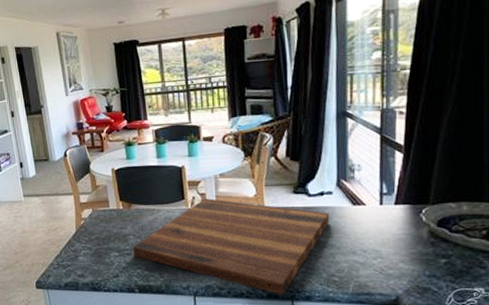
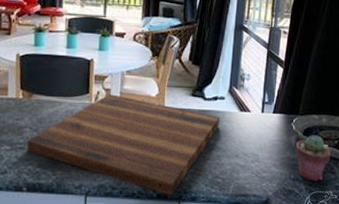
potted succulent: none [428,226,479,278] -> present [295,135,331,182]

